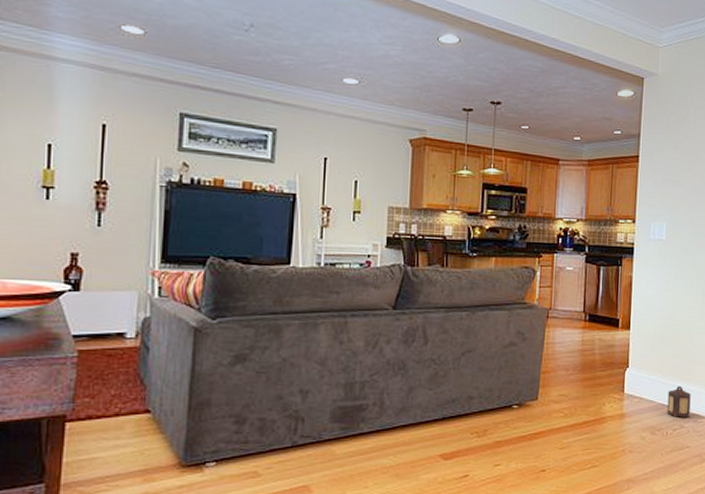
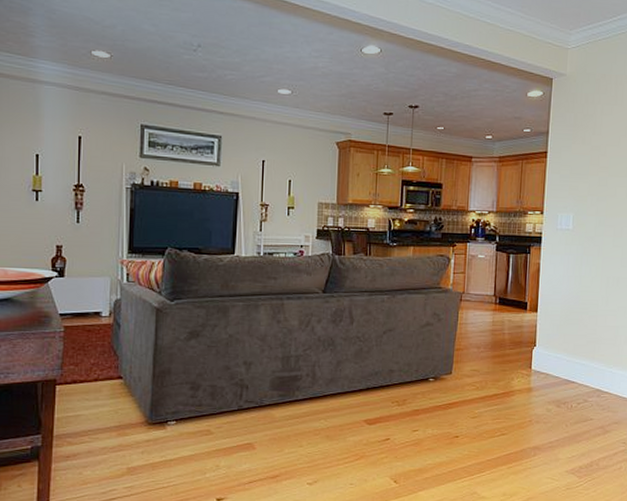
lantern: present [667,386,691,417] -> none [571,364,595,392]

